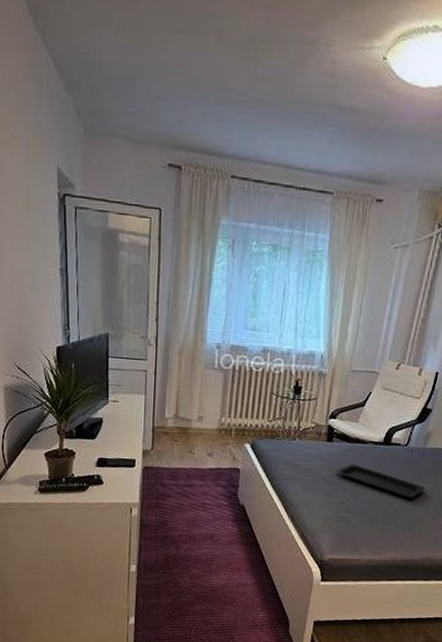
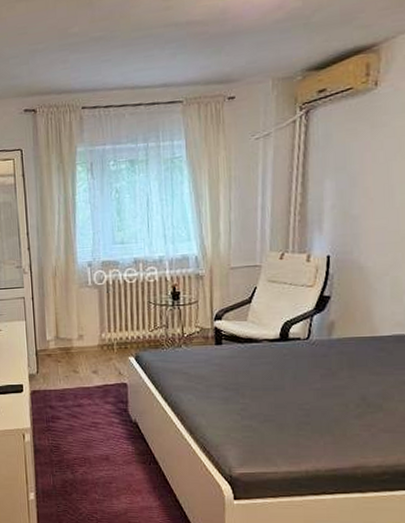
serving tray: present [335,463,426,498] -> none [230,365,340,397]

